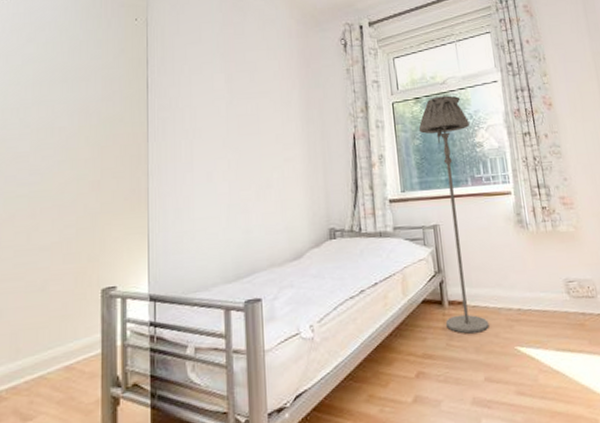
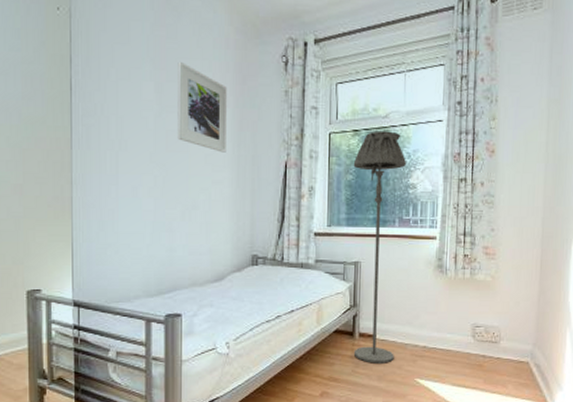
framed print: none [245,54,296,131] -> present [177,62,227,153]

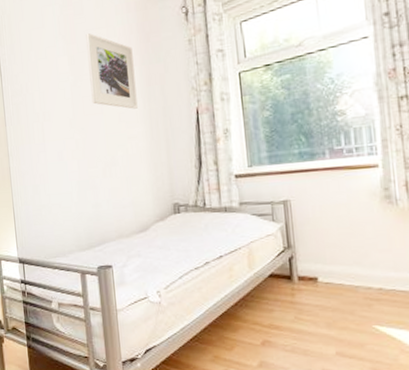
floor lamp: present [353,131,407,363] -> none [268,59,344,309]

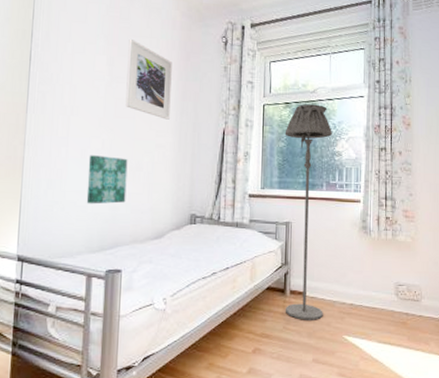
wall art: none [65,155,106,205] -> present [86,155,128,205]
floor lamp: none [268,59,344,309] -> present [284,104,333,320]

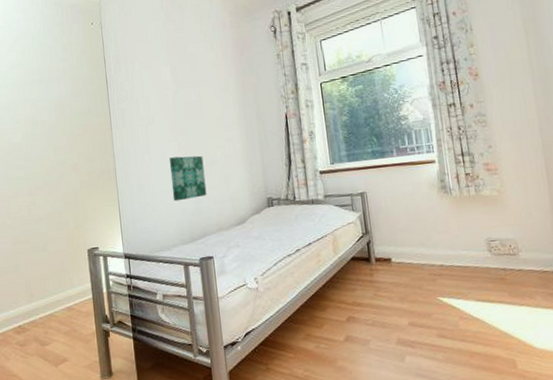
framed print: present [125,39,172,120] -> none [186,47,234,114]
floor lamp: present [284,104,333,320] -> none [345,72,413,286]

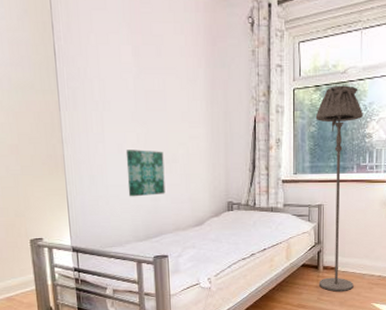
floor lamp: none [345,72,413,286] -> present [315,85,364,292]

